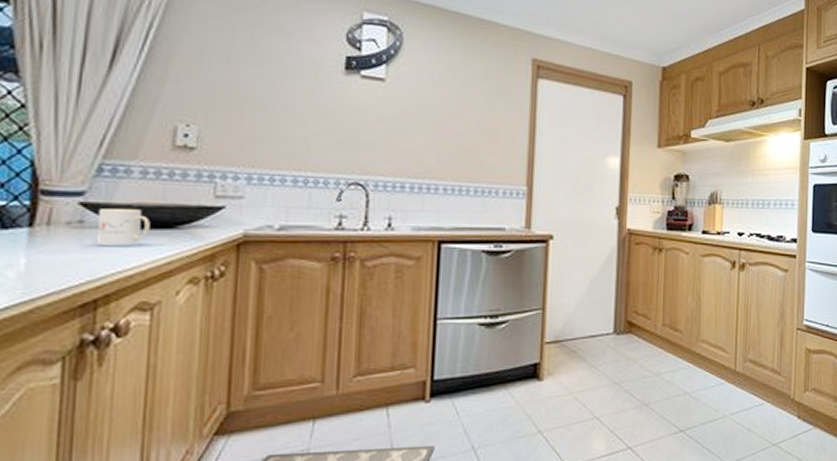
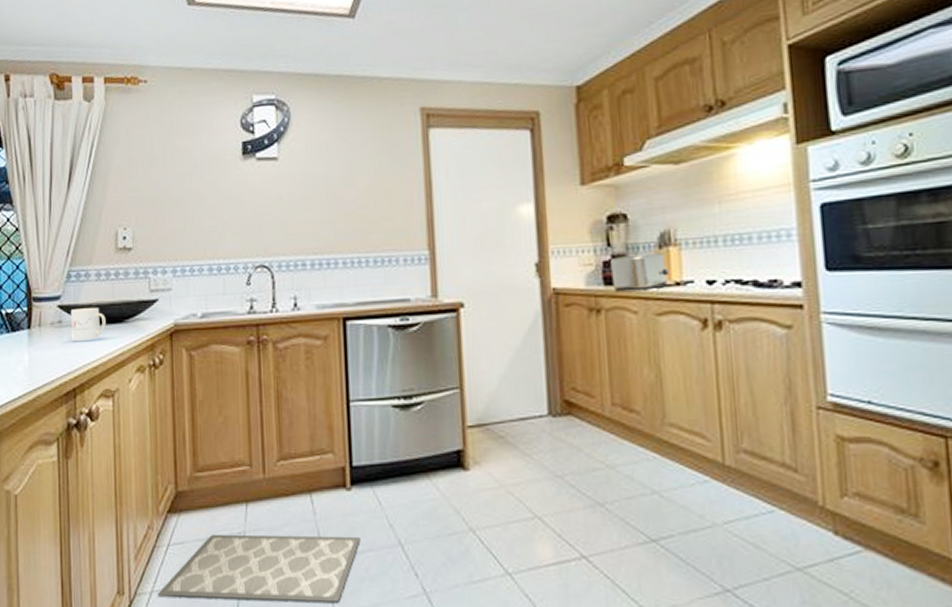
toaster: none [673,207,713,238] -> present [611,253,668,292]

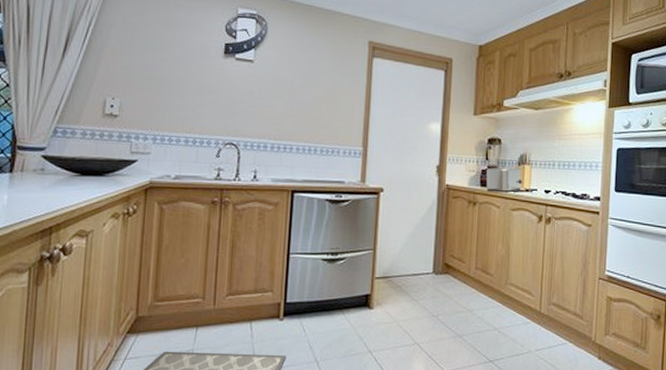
mug: present [70,307,106,342] -> none [52,160,87,189]

